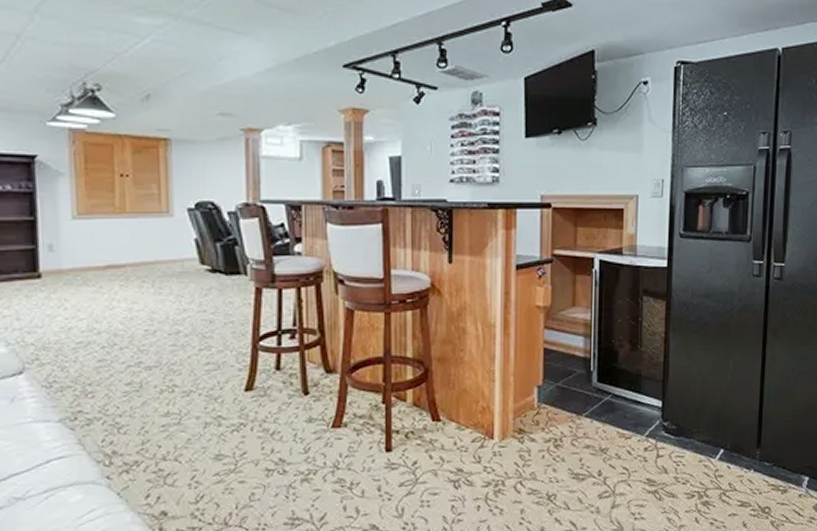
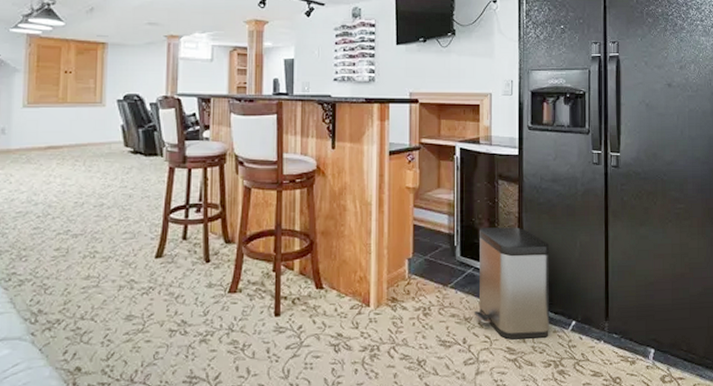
pedal bin: none [610,348,699,471] -> present [473,227,550,340]

